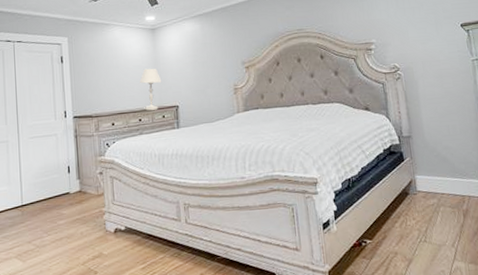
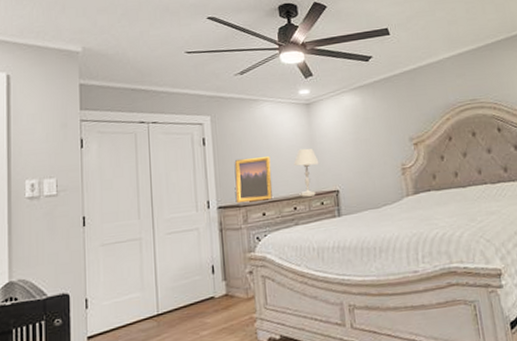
picture frame: none [88,74,121,114] -> present [235,156,272,204]

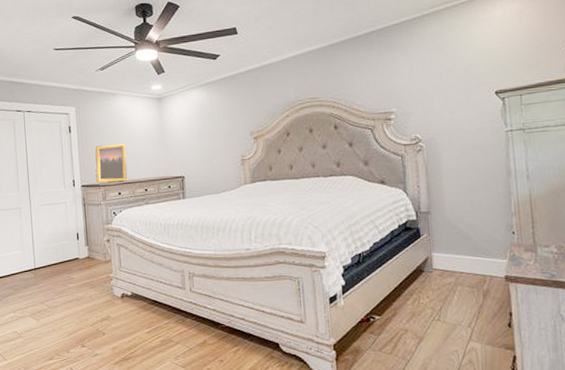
table lamp: present [293,148,319,197] -> none [146,138,168,181]

